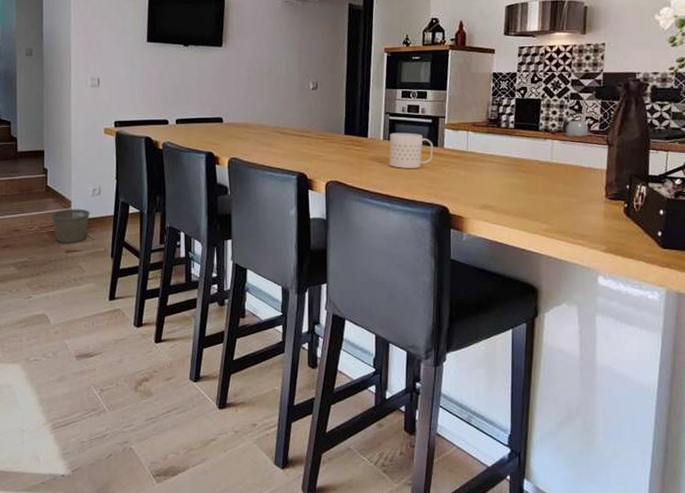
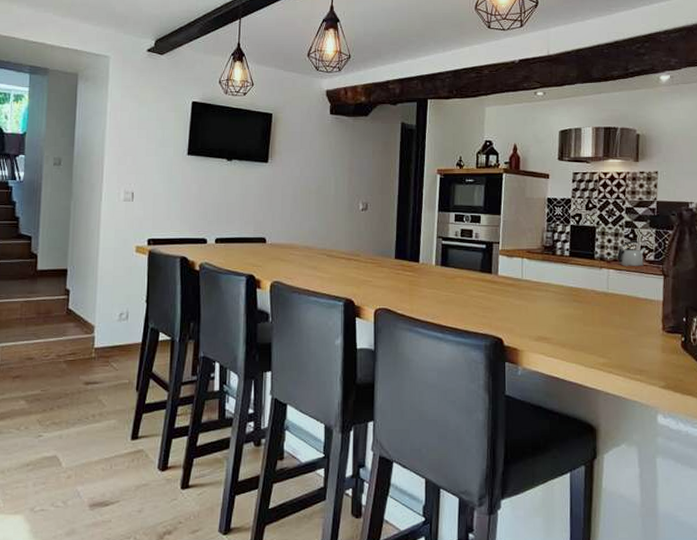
basket: present [51,208,91,244] -> none [71,335,116,374]
mug: present [388,132,434,168] -> none [441,258,487,296]

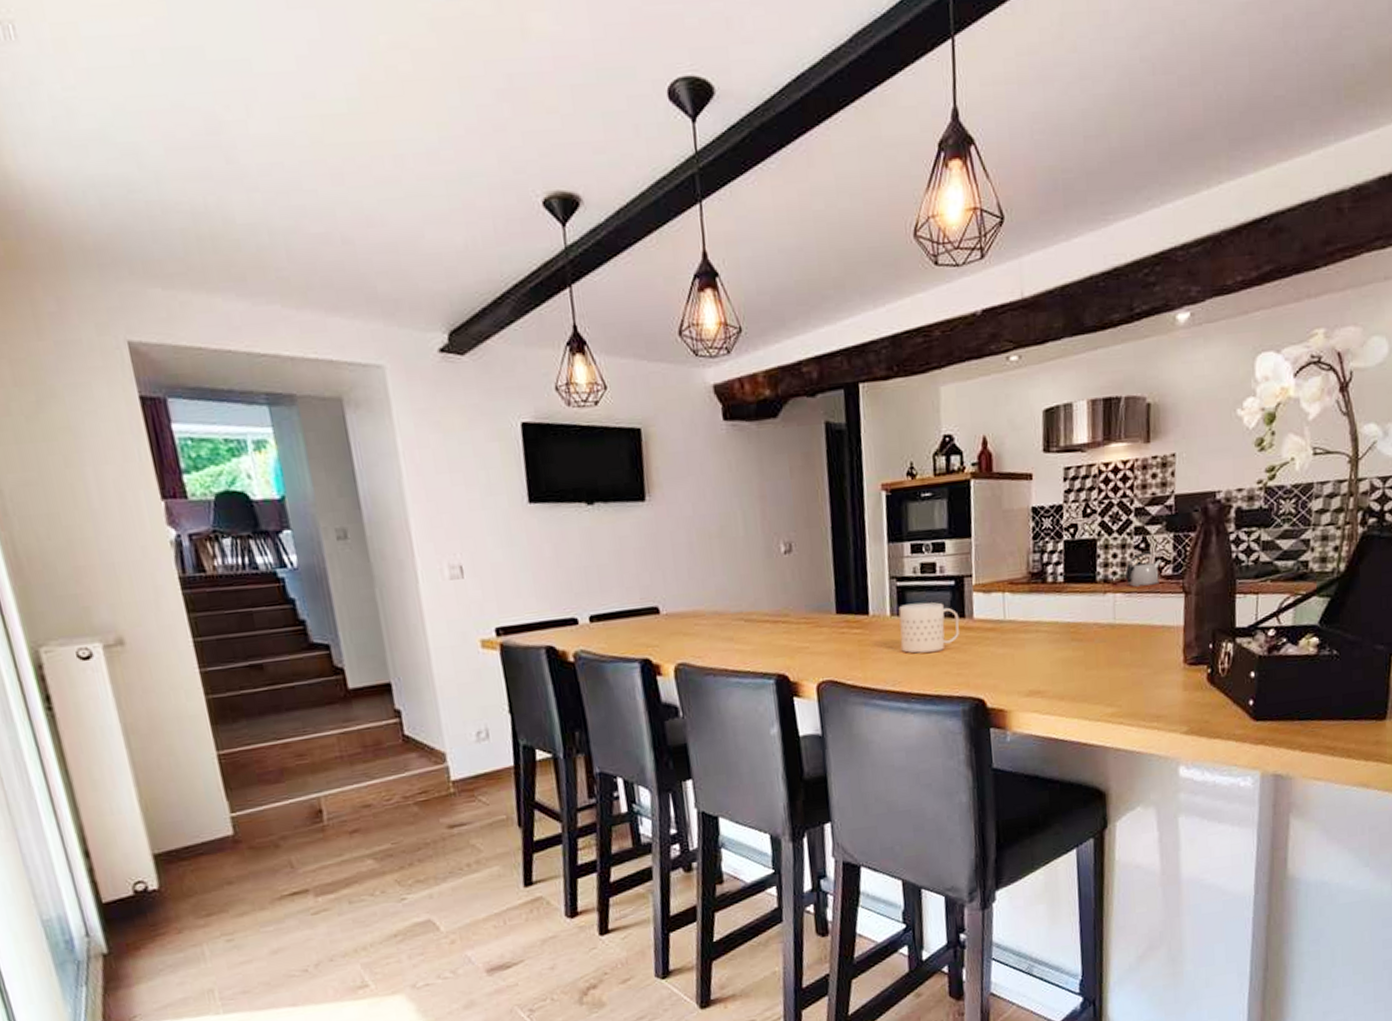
mug: none [441,258,487,296] -> present [898,602,960,654]

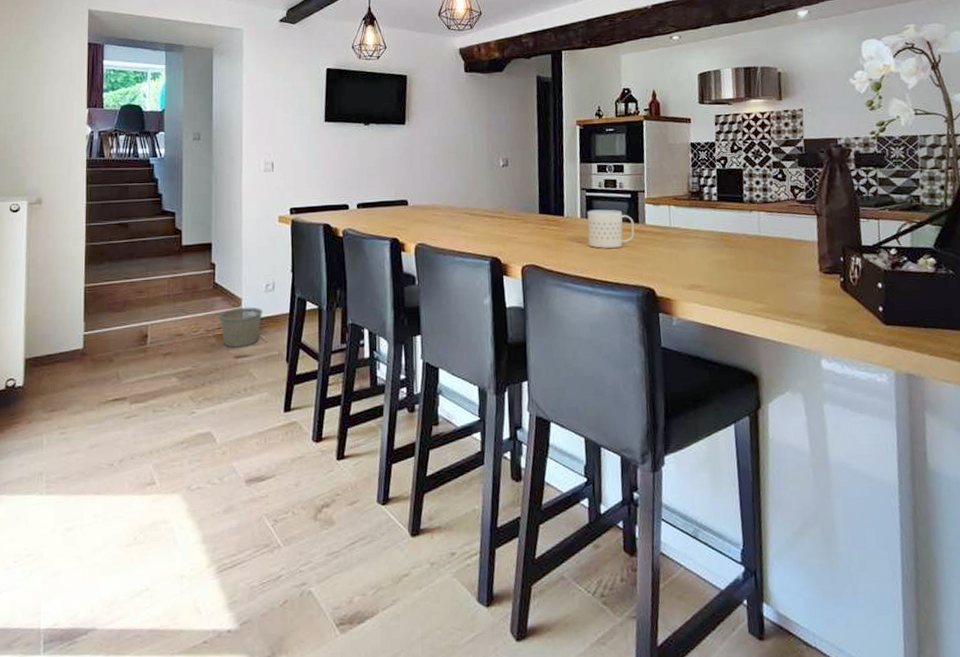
basket: none [417,762,478,816] -> present [219,307,263,348]
kettle: present [1125,550,1162,587] -> none [766,180,797,208]

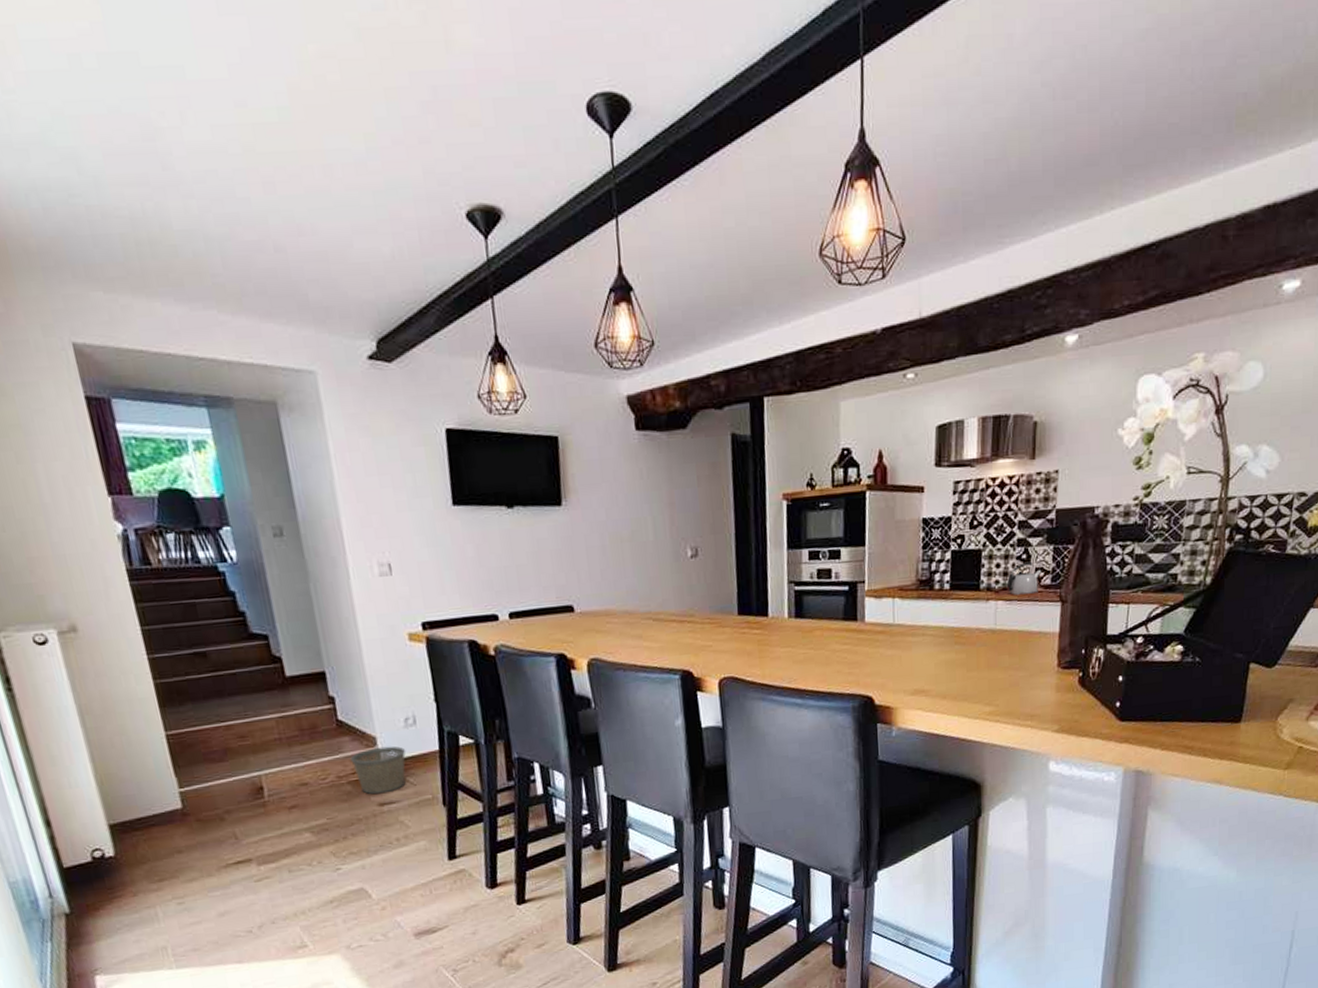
mug: present [587,209,635,249] -> none [795,606,852,654]
kettle: none [766,180,797,208] -> present [1006,561,1042,595]

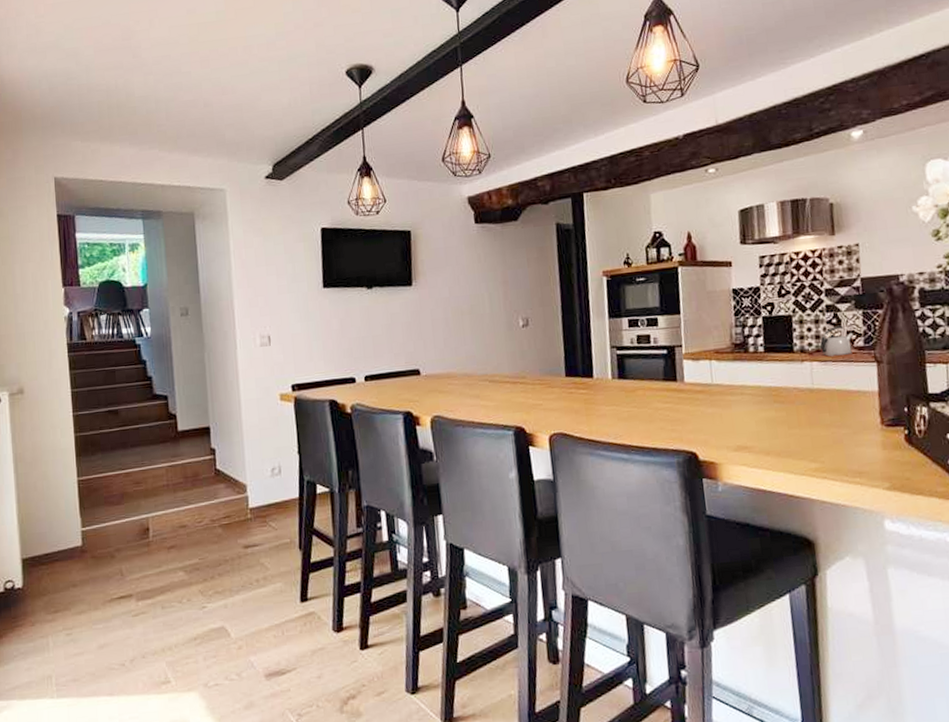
basket: present [350,746,406,795] -> none [223,493,271,538]

